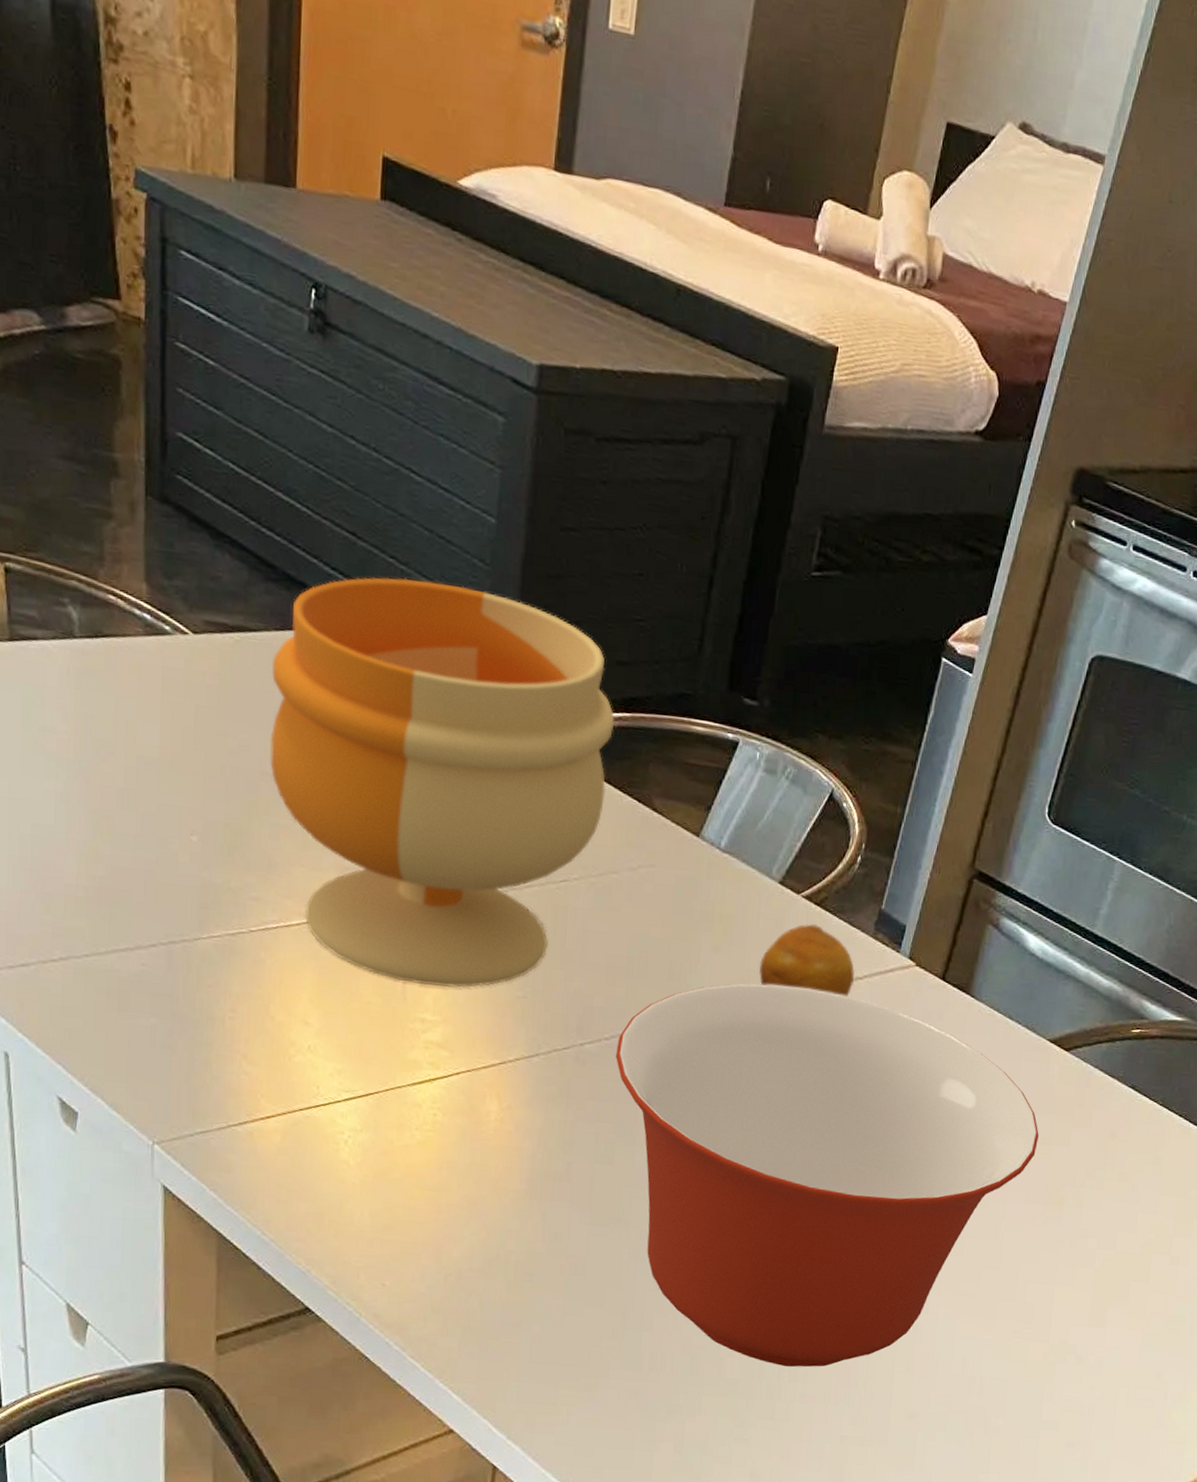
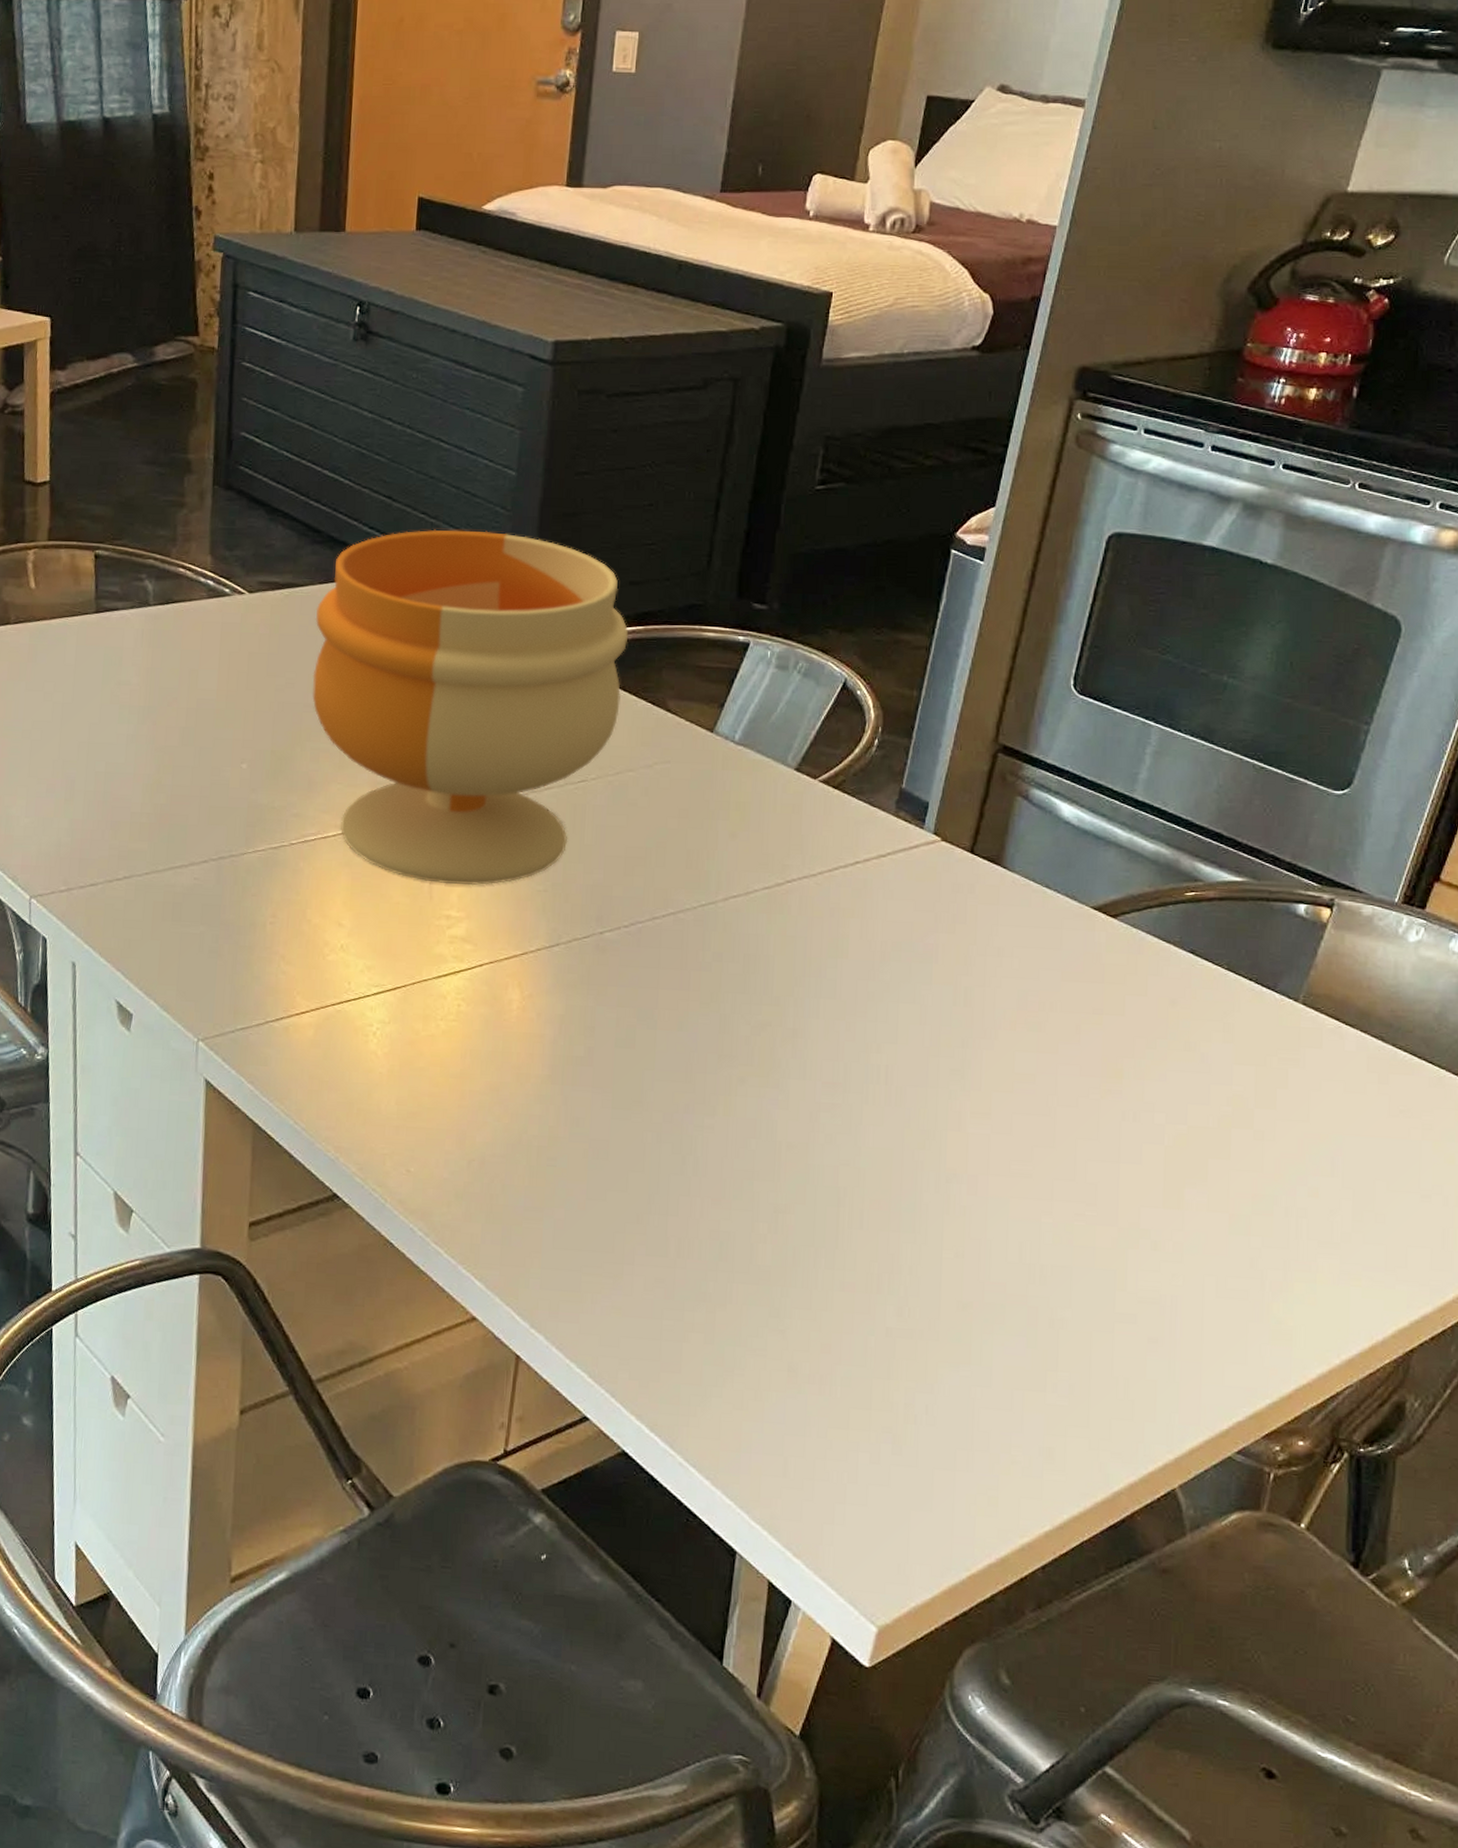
mixing bowl: present [616,983,1039,1367] -> none [635,866,1089,1254]
fruit: present [758,923,855,997] -> none [777,806,878,875]

